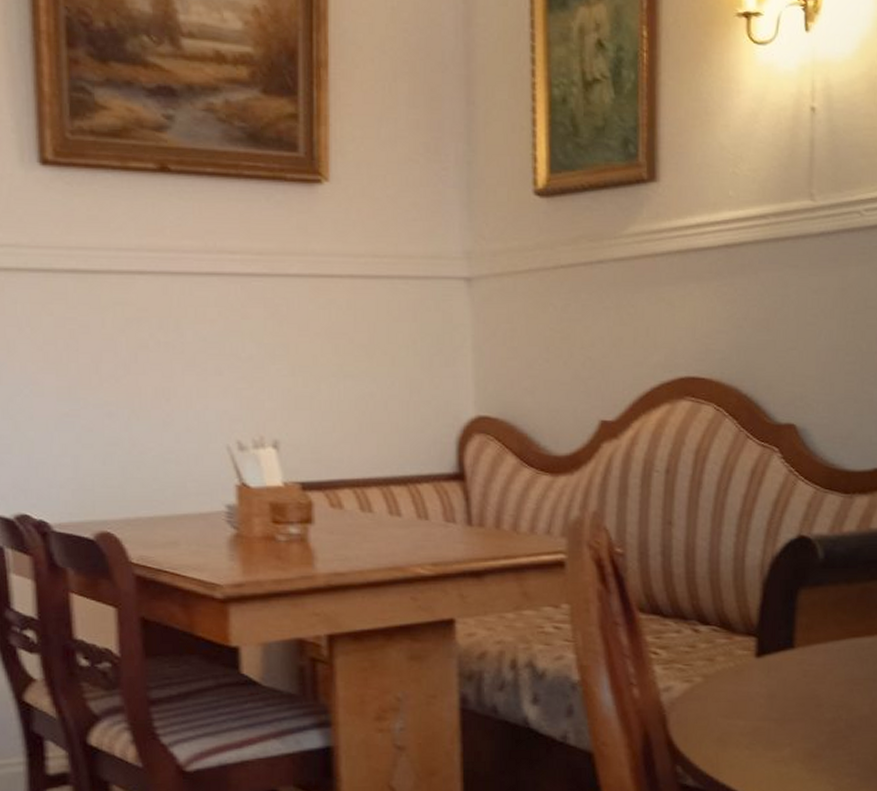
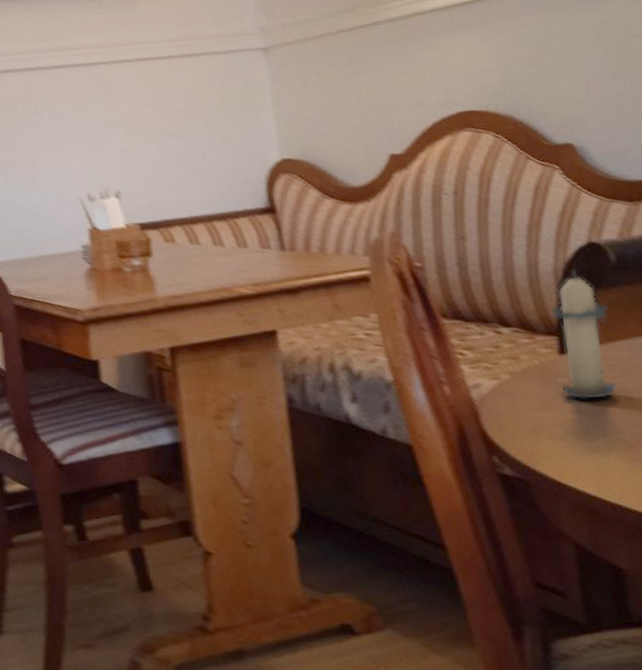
candle: none [752,564,811,707] -> present [550,269,617,400]

